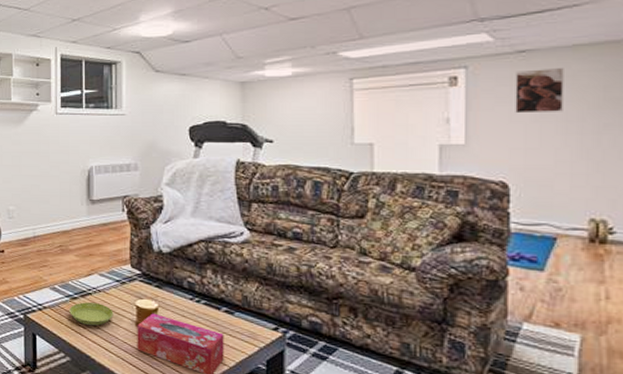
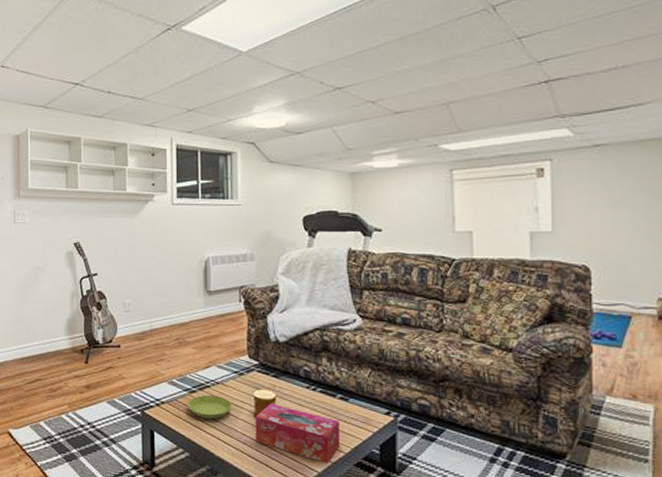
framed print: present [515,68,564,114] -> none [593,161,633,203]

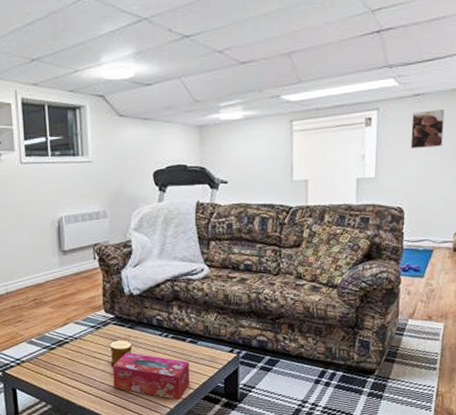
saucer: present [188,395,232,419] -> none [48,350,90,372]
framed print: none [593,161,633,203] -> present [410,109,445,149]

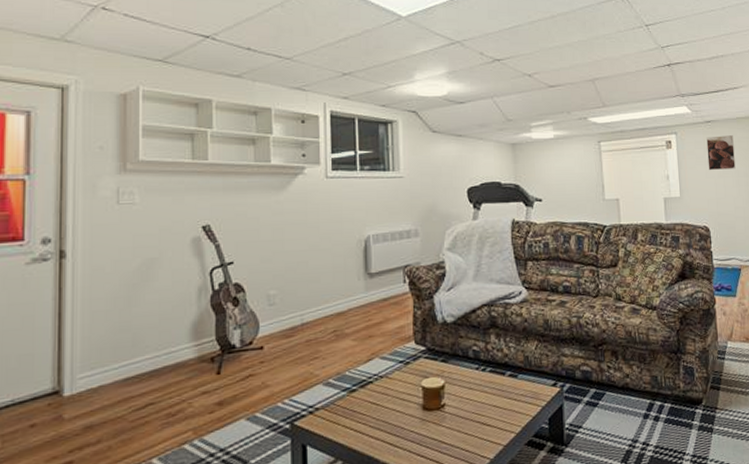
tissue box: present [113,352,189,400] -> none [424,391,511,448]

